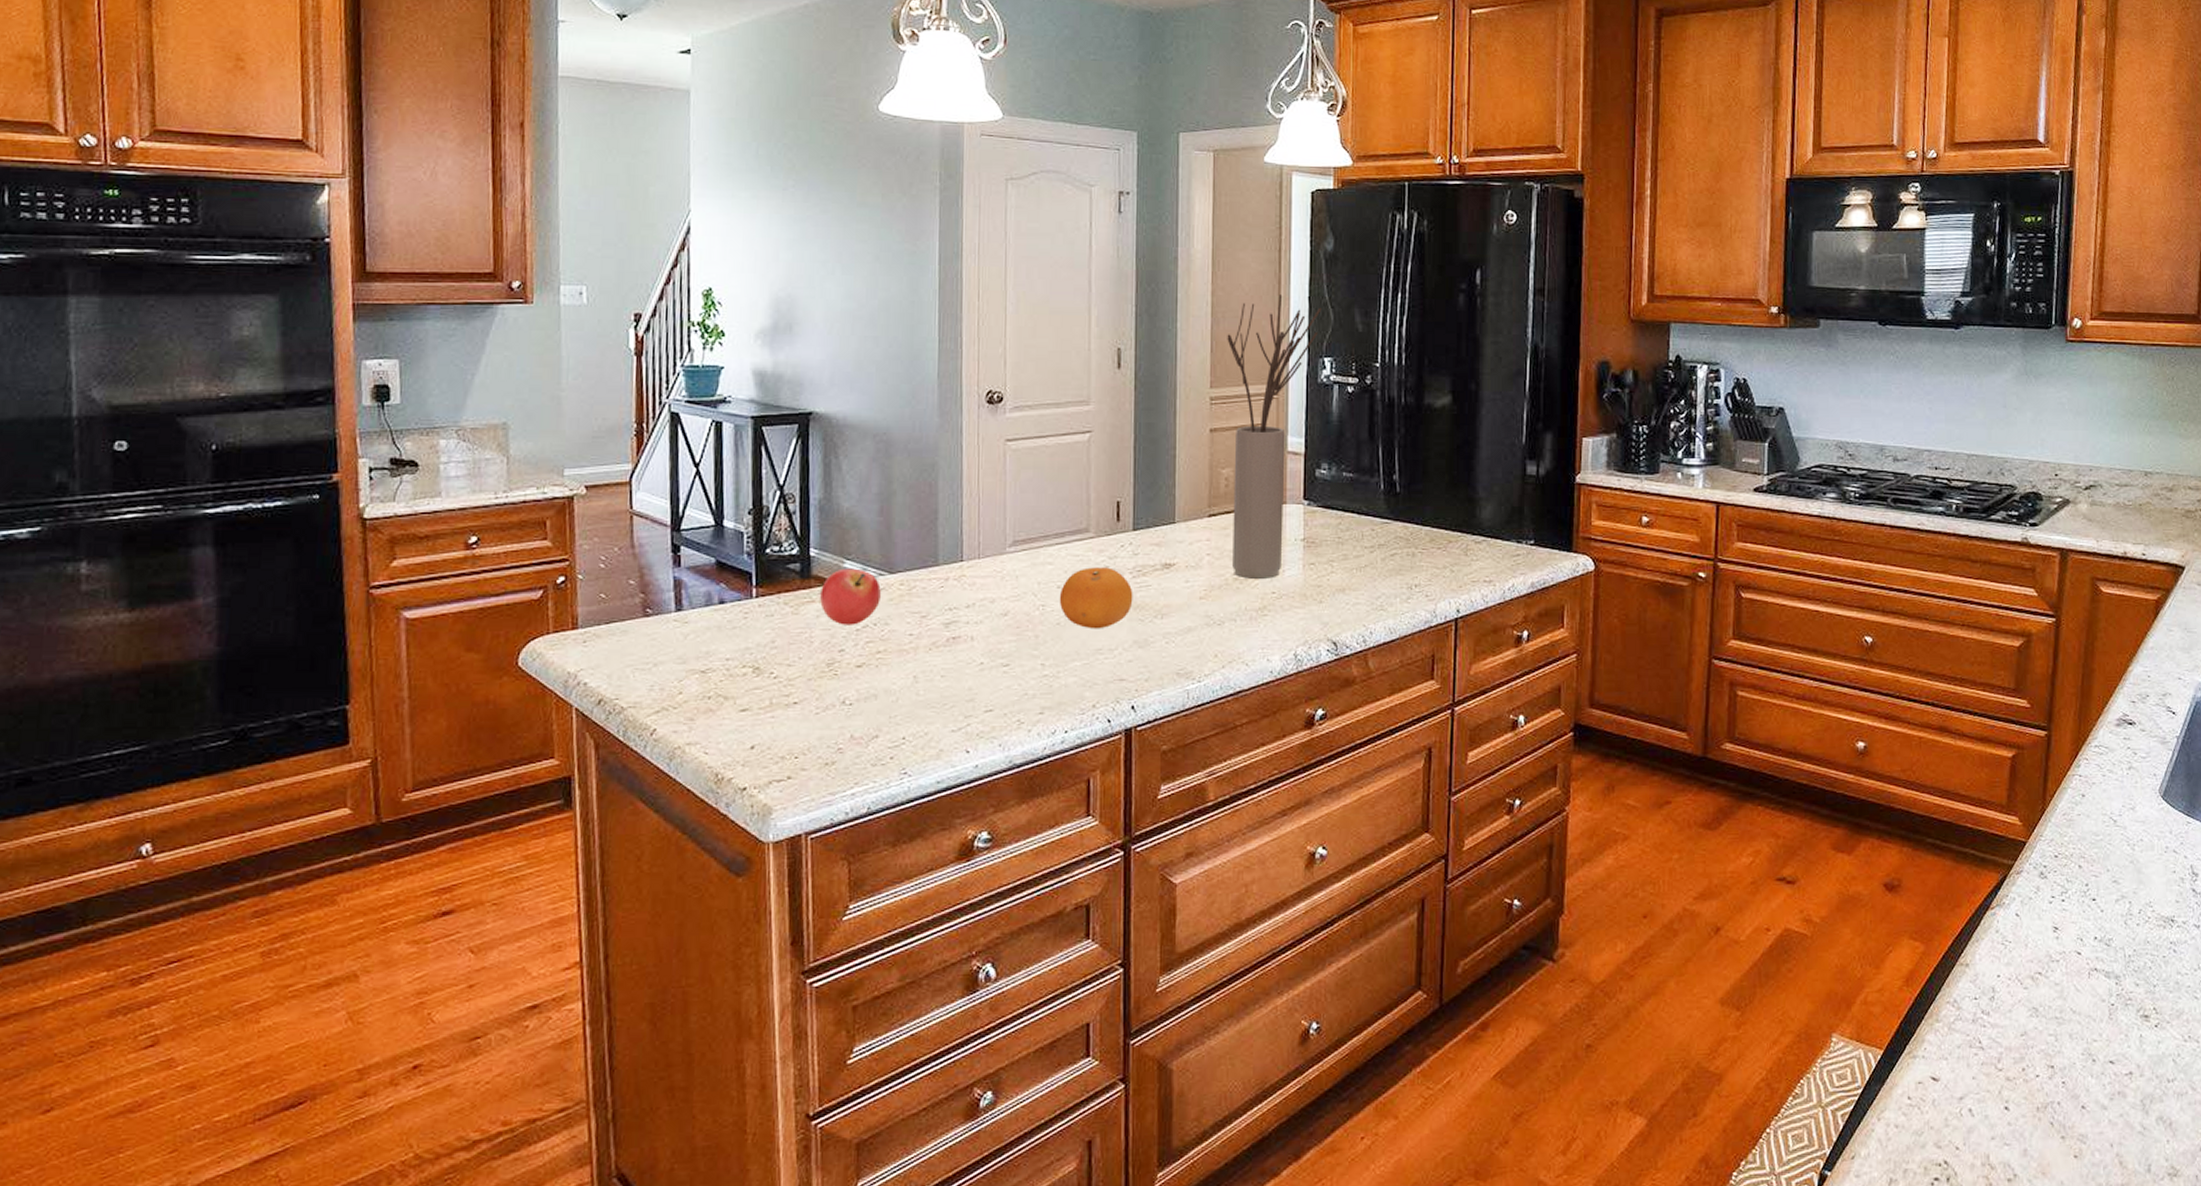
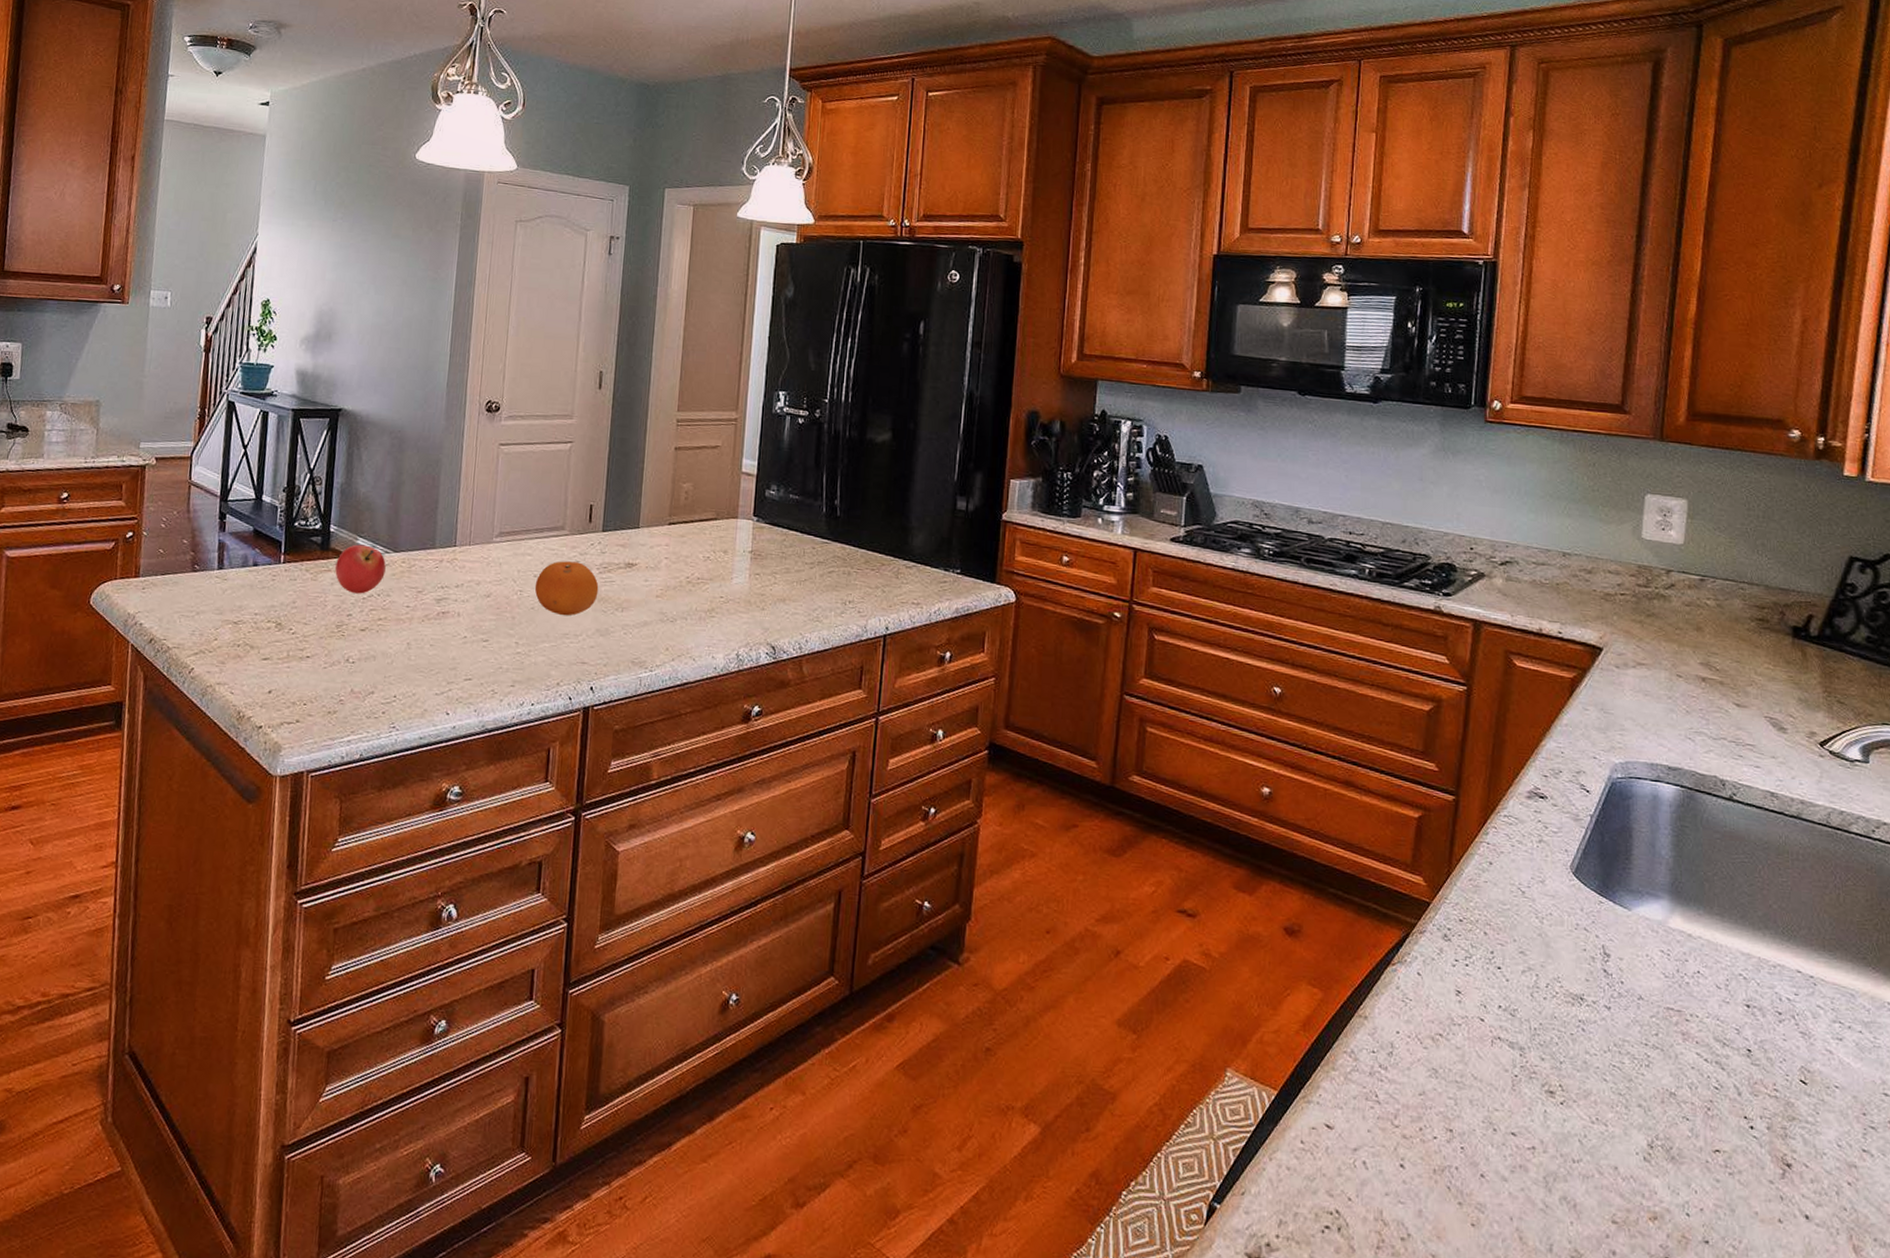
vase: present [1227,294,1322,579] -> none [687,333,780,584]

